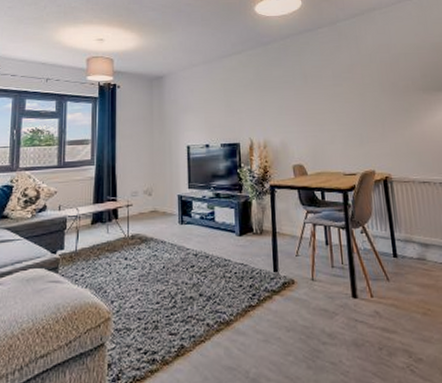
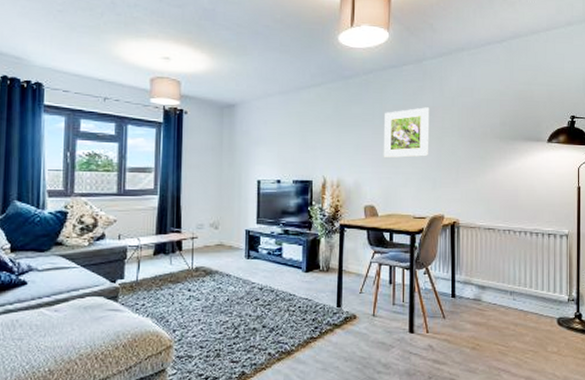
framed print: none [305,65,352,116] -> present [383,107,430,158]

